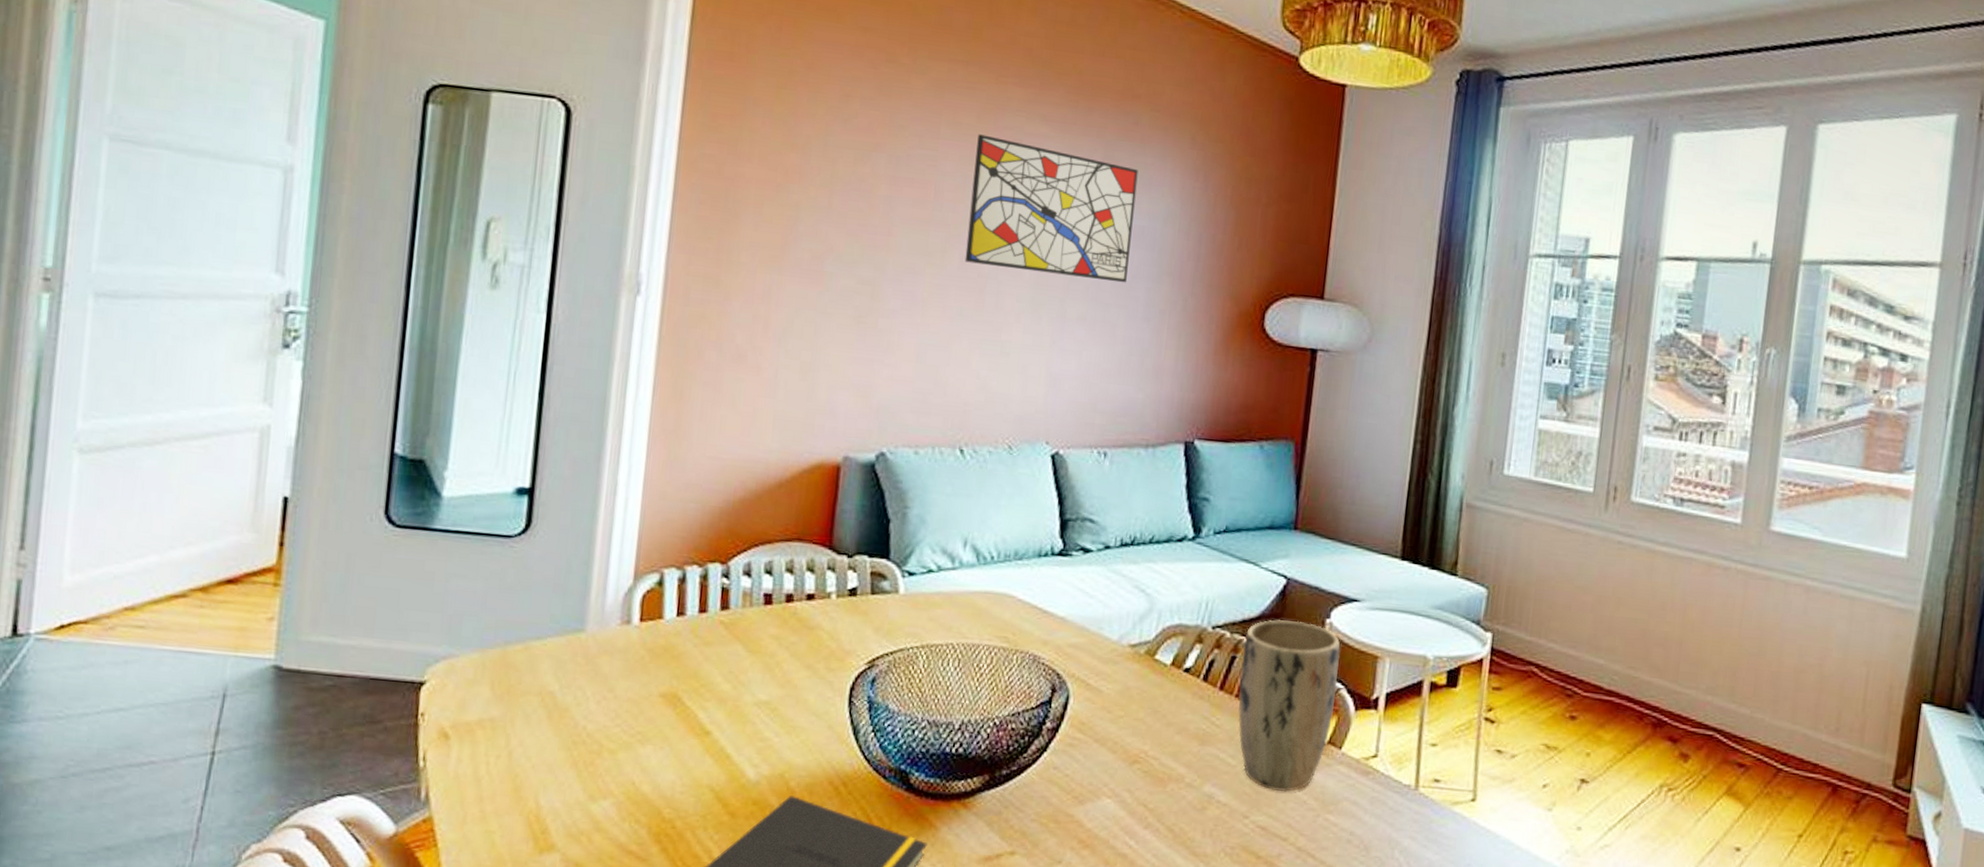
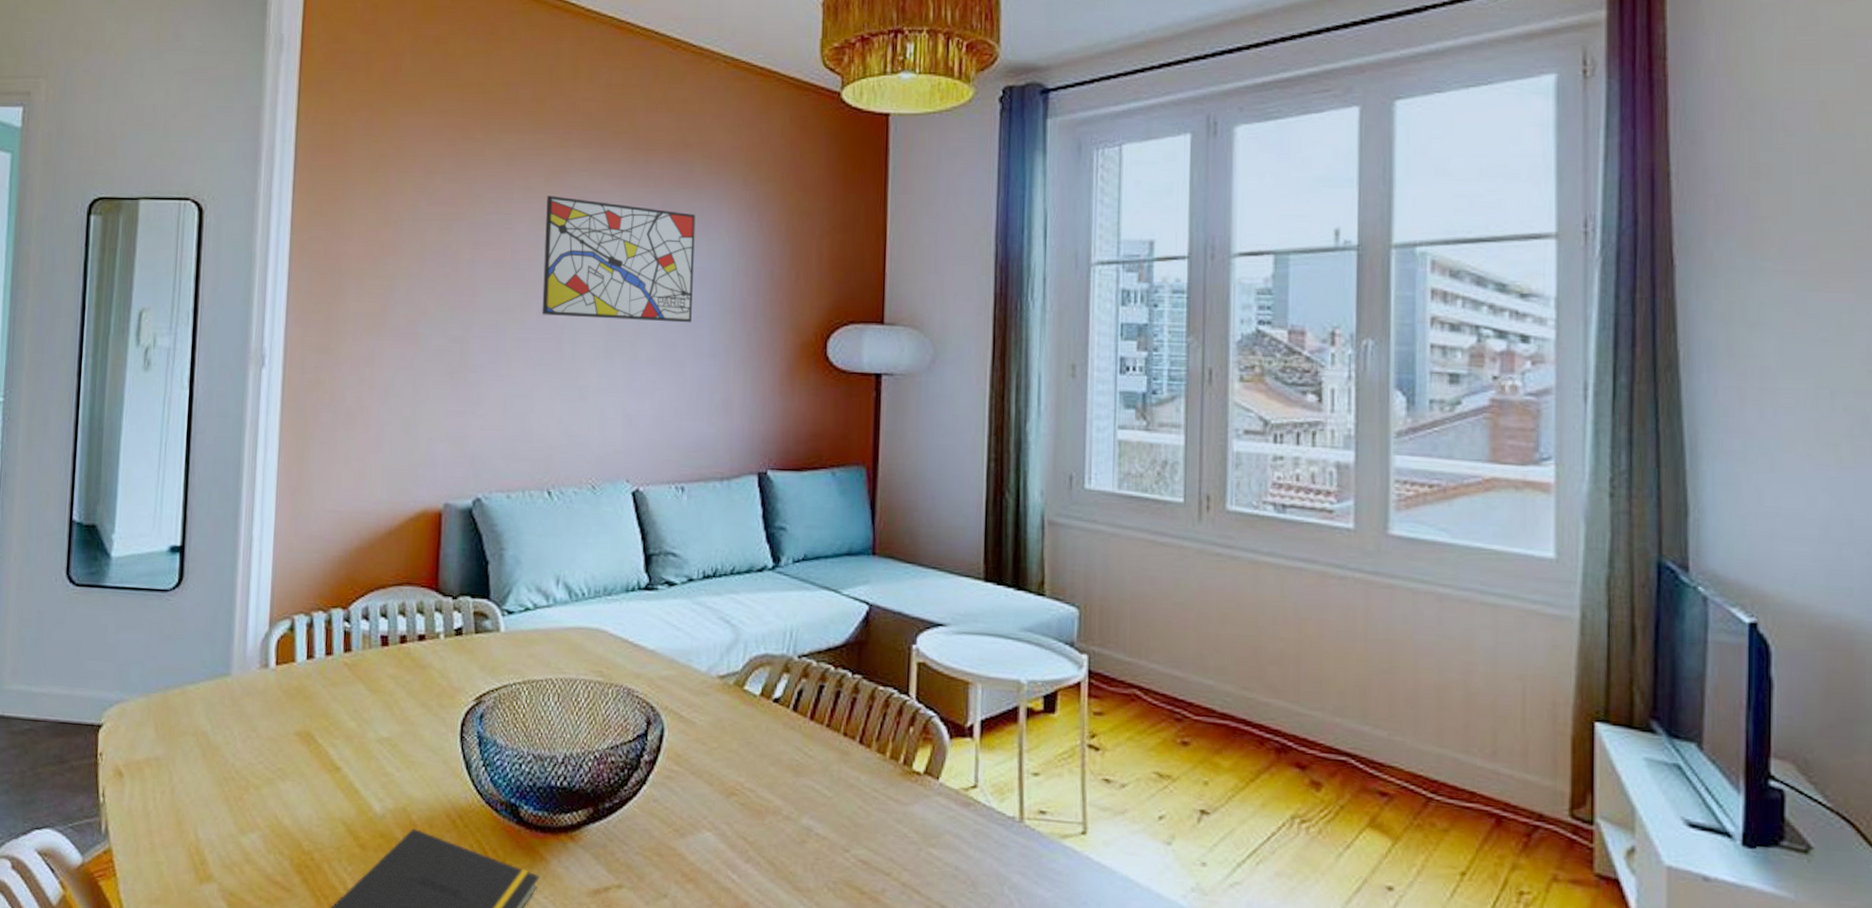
plant pot: present [1238,620,1341,793] -> none [829,647,929,825]

